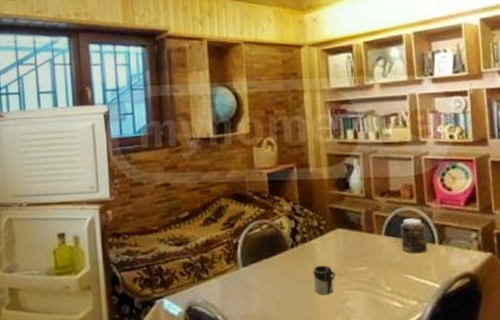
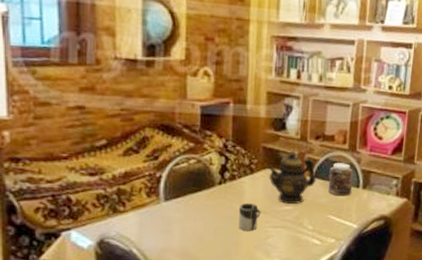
teapot: none [335,209,388,265] -> present [267,151,317,205]

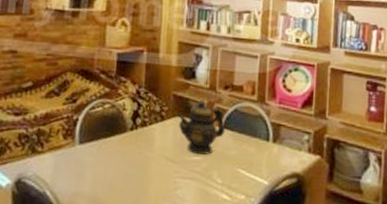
cup: present [238,203,261,232] -> none [148,150,170,181]
jar: present [328,163,353,197] -> none [237,114,263,150]

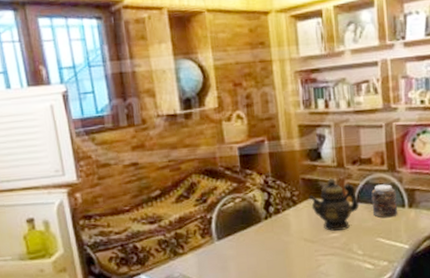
jar: none [237,114,263,150] -> present [371,184,398,218]

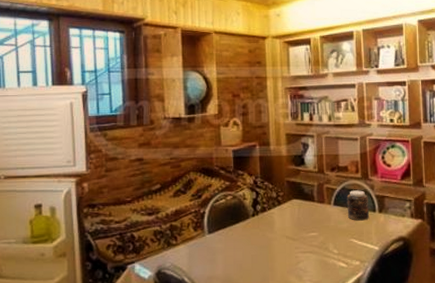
teapot: present [308,178,360,232] -> none [292,183,336,231]

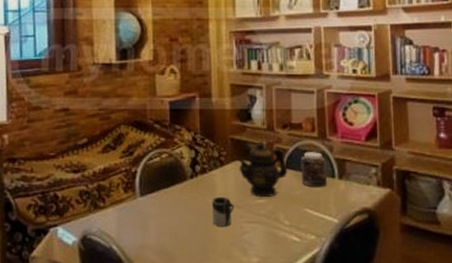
cup: none [271,231,290,258] -> present [211,196,234,228]
teapot: none [292,183,336,231] -> present [236,141,288,198]

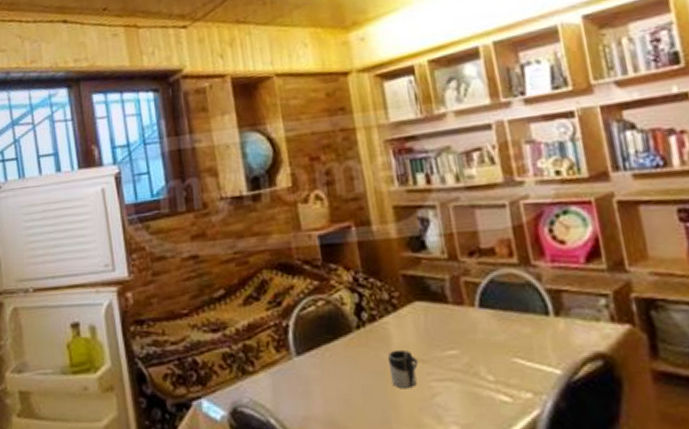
teapot: present [236,141,288,198] -> none [412,275,484,348]
jar: present [300,152,328,188] -> none [498,282,541,330]

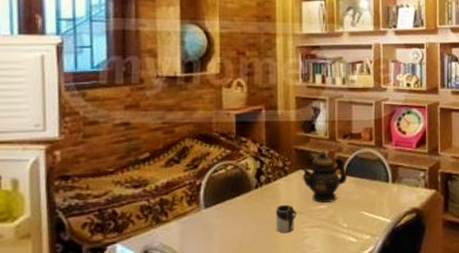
teapot: none [412,275,484,348] -> present [300,151,347,204]

